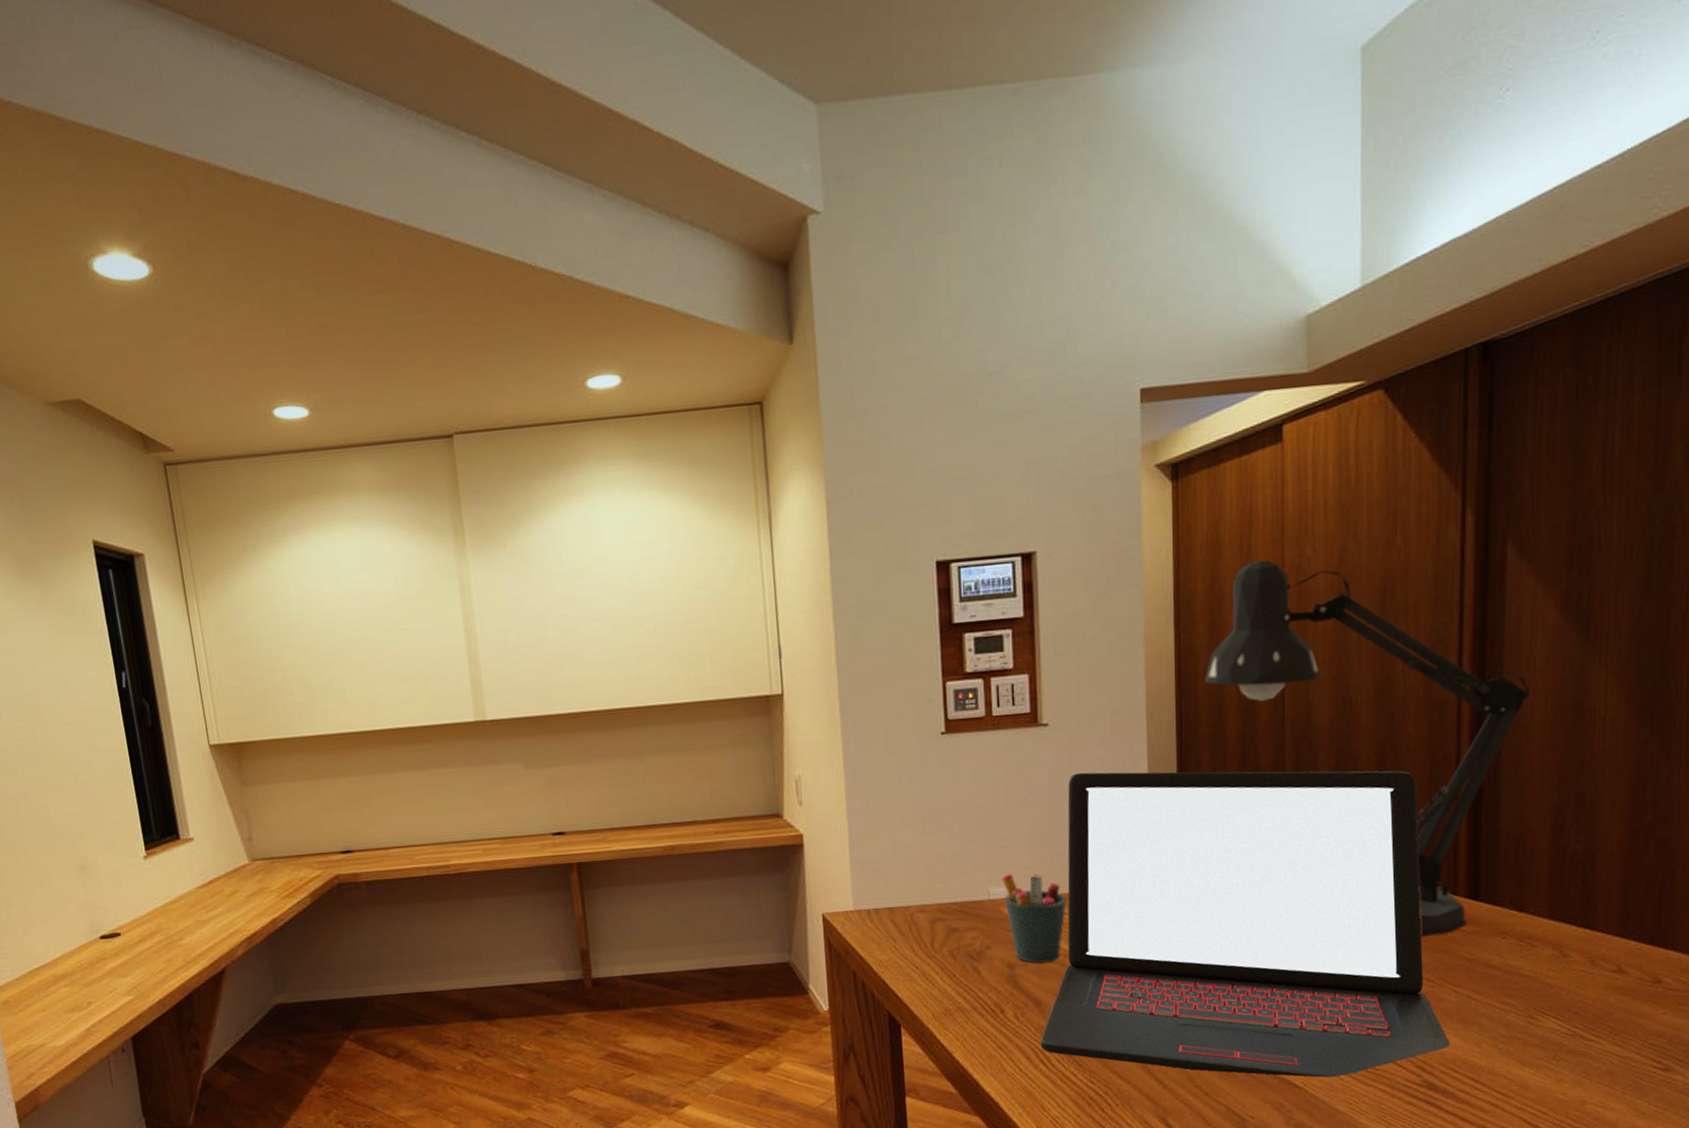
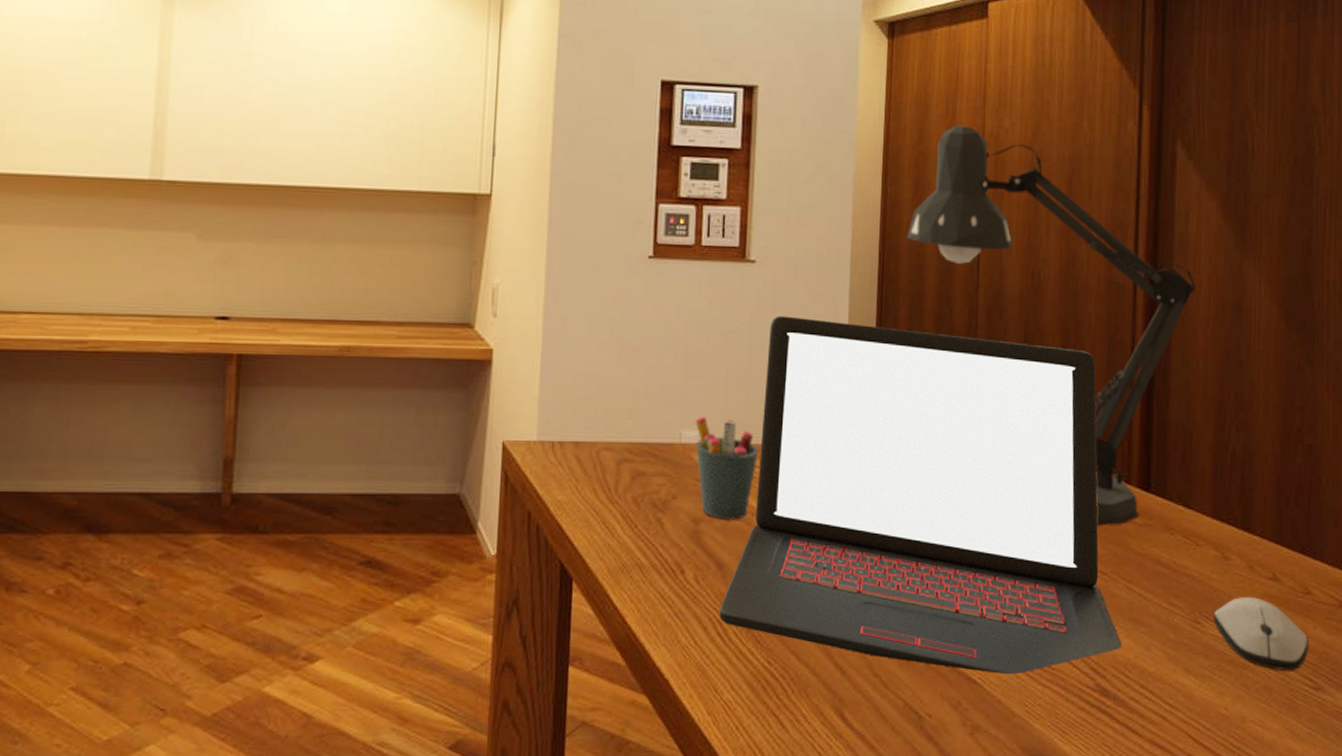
computer mouse: none [1549,990,1657,1056] -> present [1213,597,1308,670]

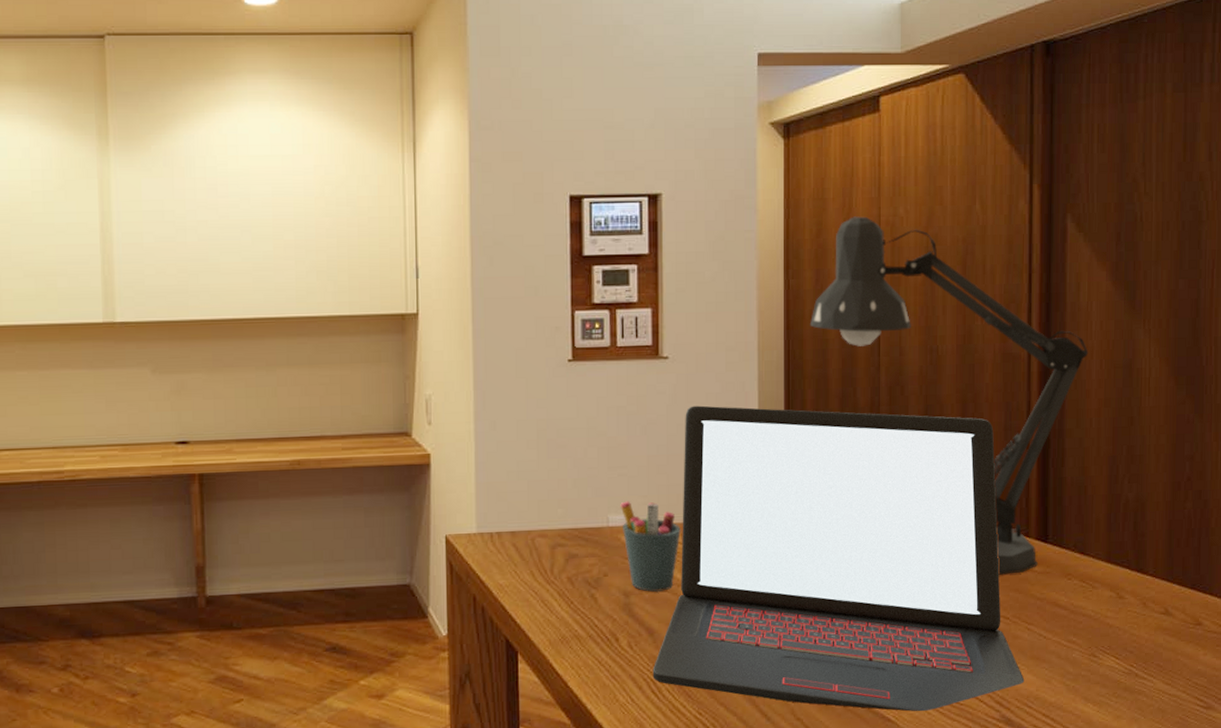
computer mouse: present [1213,597,1308,670] -> none [1109,630,1199,694]

